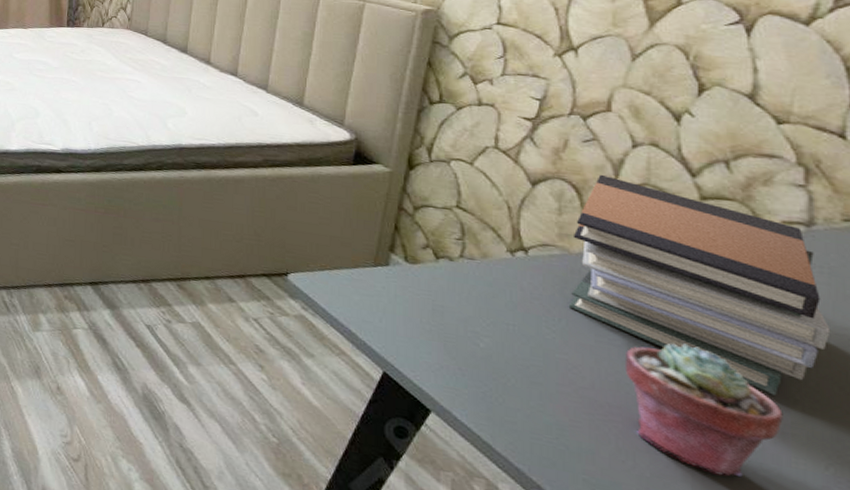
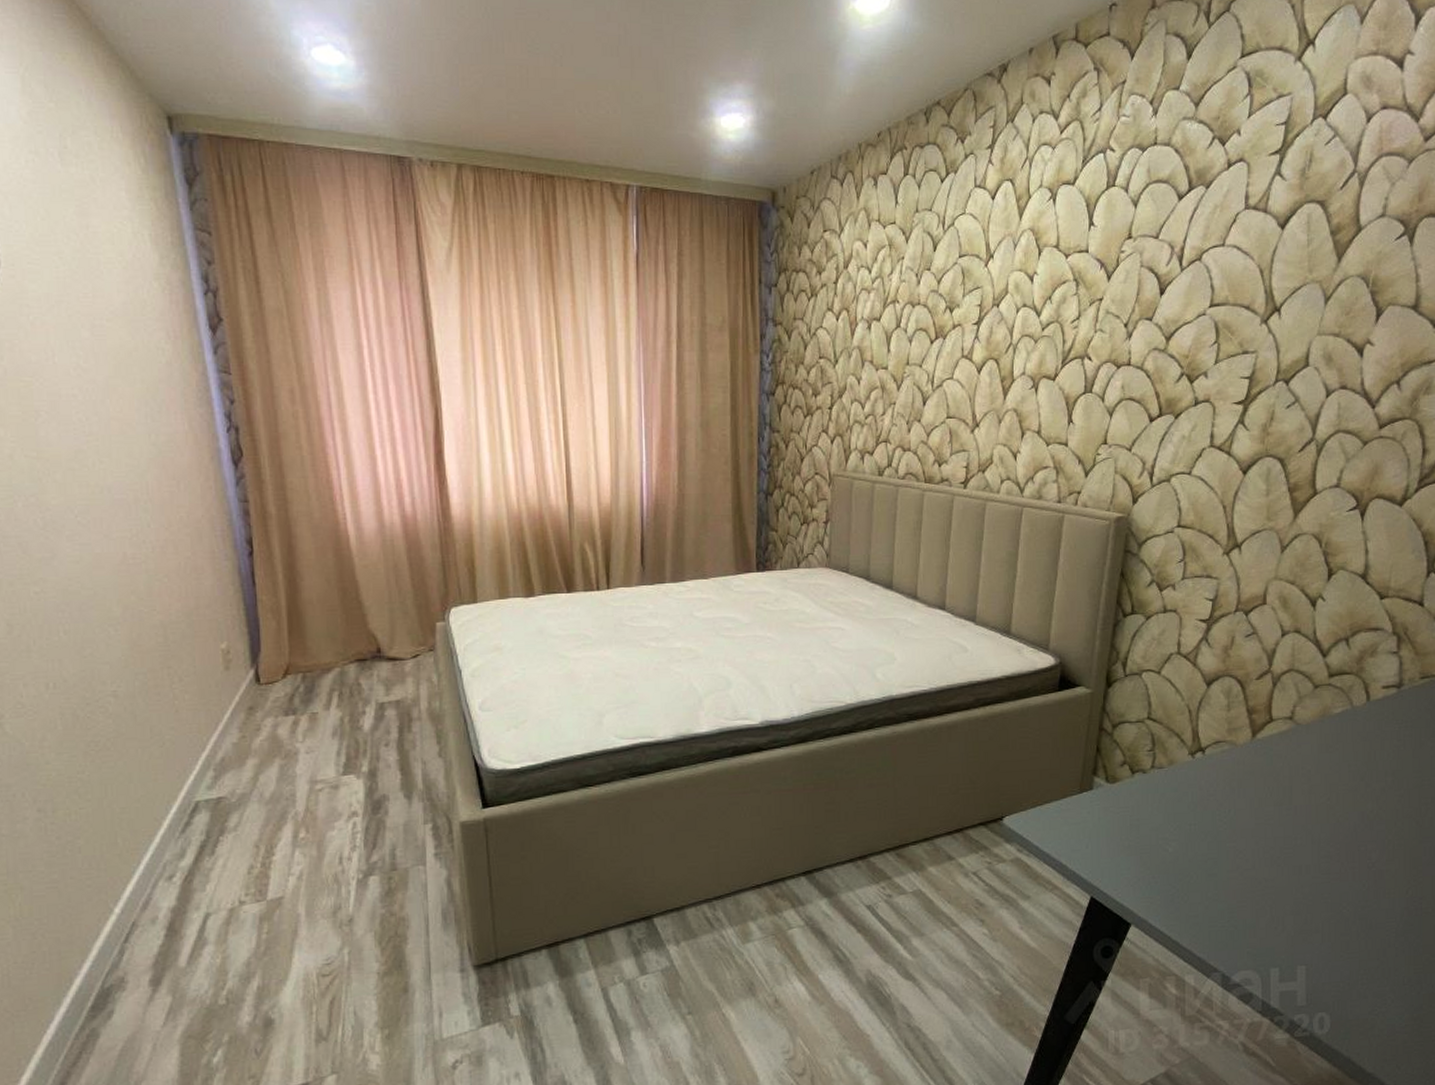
book stack: present [568,174,831,396] -> none [1235,666,1411,840]
potted succulent: present [624,343,783,478] -> none [1276,810,1381,920]

